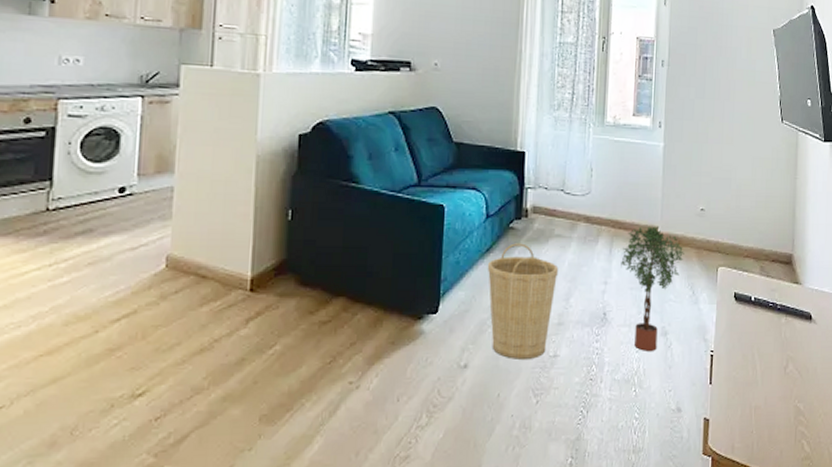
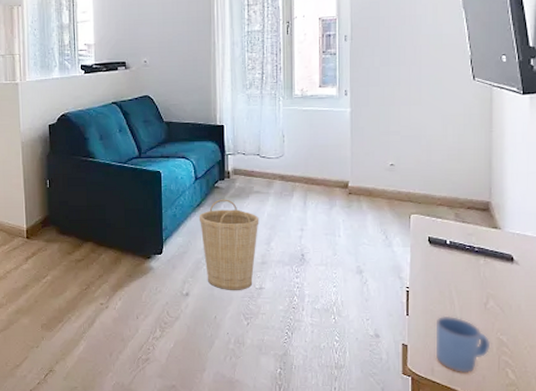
potted tree: present [621,226,684,351] -> none [315,181,376,286]
mug: none [736,382,789,449] -> present [435,315,491,374]

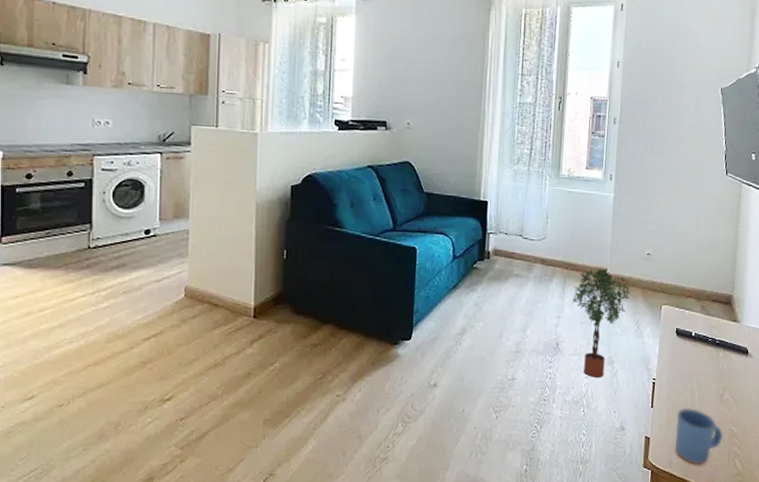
basket: present [198,199,259,290] -> none [453,281,517,381]
potted tree: none [315,181,376,286] -> present [572,268,631,377]

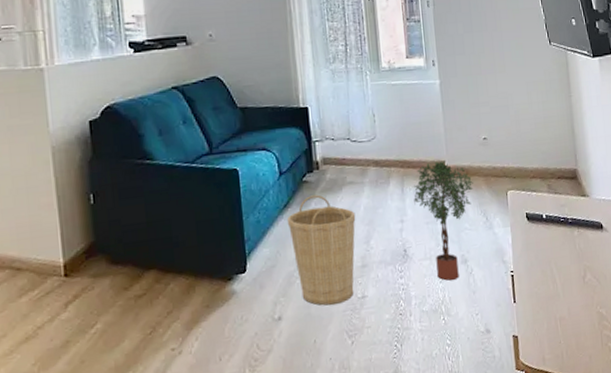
basket: none [453,281,517,381] -> present [286,195,356,306]
mug: present [674,407,724,465] -> none [542,296,593,357]

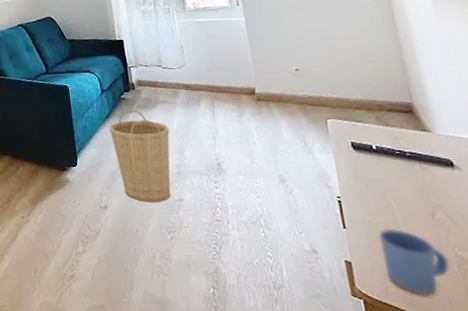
potted tree: present [413,161,473,281] -> none [223,88,287,197]
mug: none [542,296,593,357] -> present [379,228,451,296]

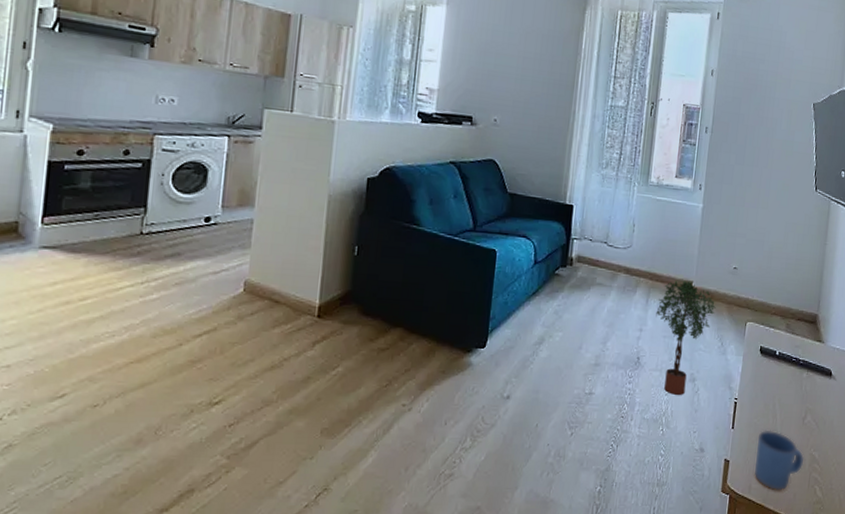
basket: present [108,110,171,202] -> none [532,288,598,395]
potted tree: none [223,88,287,197] -> present [656,280,716,395]

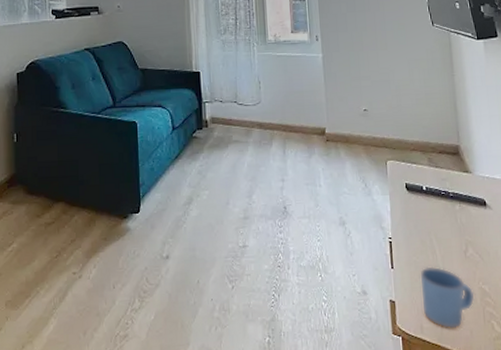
potted tree: present [656,280,716,395] -> none [294,128,353,240]

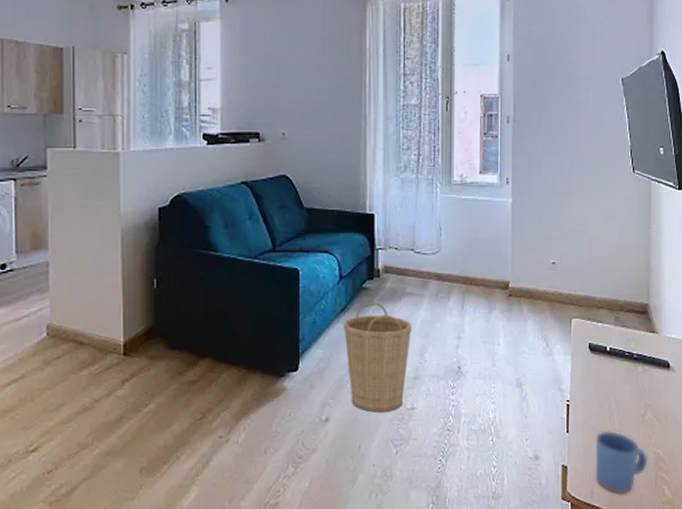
basket: none [177,150,240,250] -> present [342,302,412,413]

